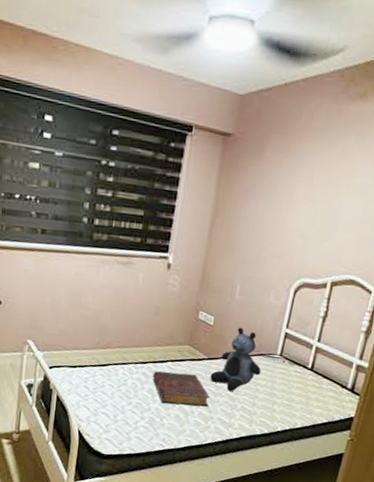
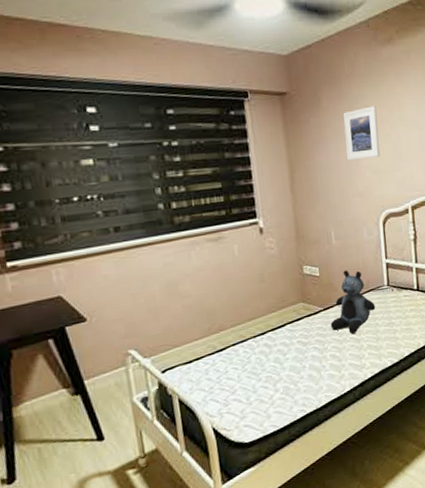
book: present [152,371,211,407] -> none [274,329,337,368]
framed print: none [275,165,324,221] -> present [343,106,380,161]

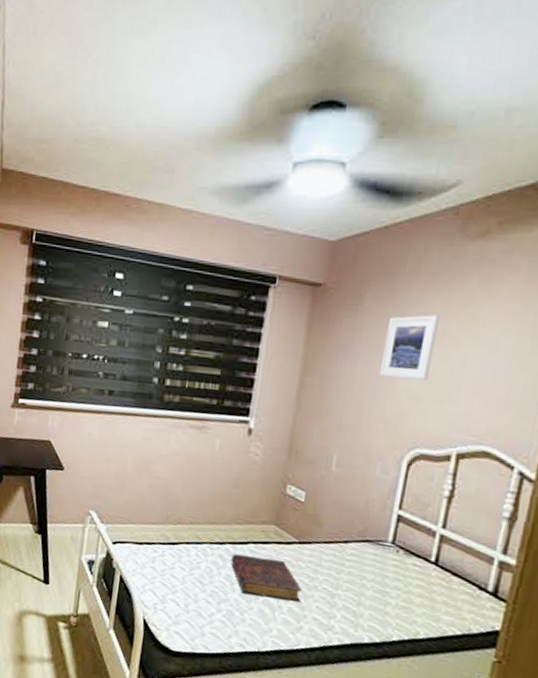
book: none [274,329,337,368] -> present [231,554,303,602]
teddy bear: present [330,270,376,334] -> none [301,505,368,585]

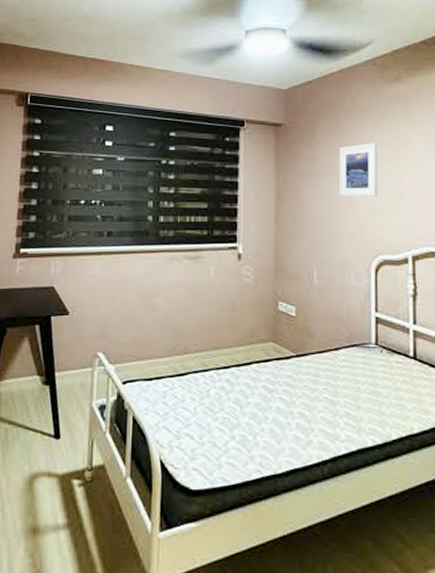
book: present [231,554,303,602] -> none [238,375,307,416]

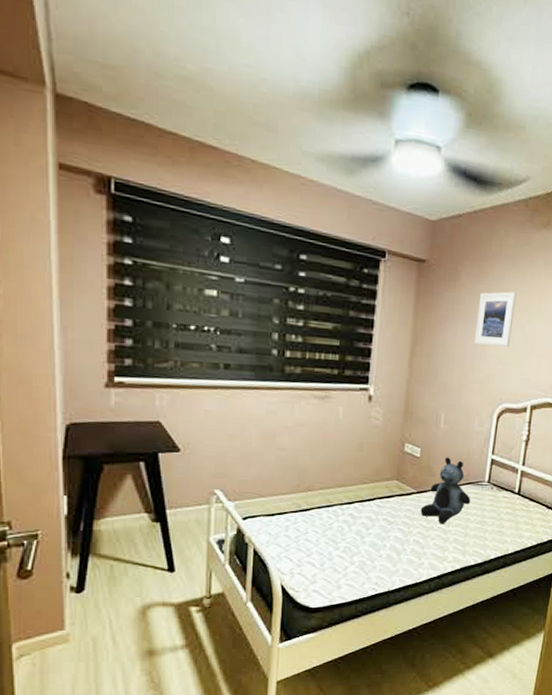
teddy bear: none [302,315,359,393] -> present [420,457,471,523]

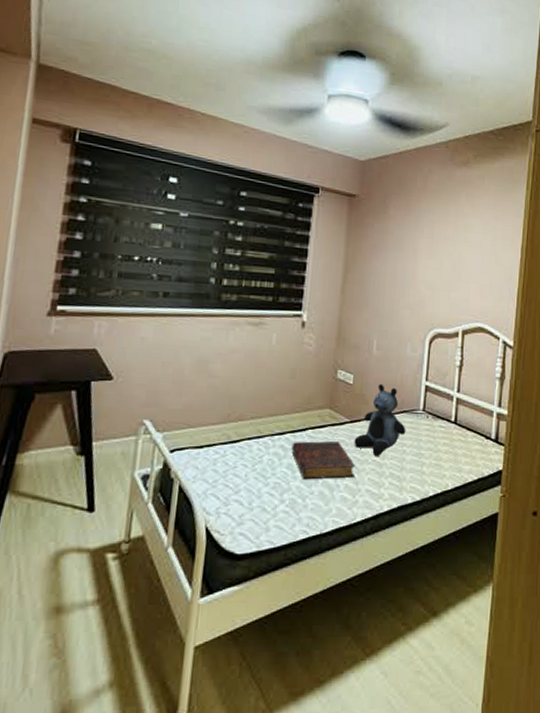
book: none [360,510,422,545] -> present [291,441,356,480]
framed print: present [473,291,516,347] -> none [403,222,442,273]

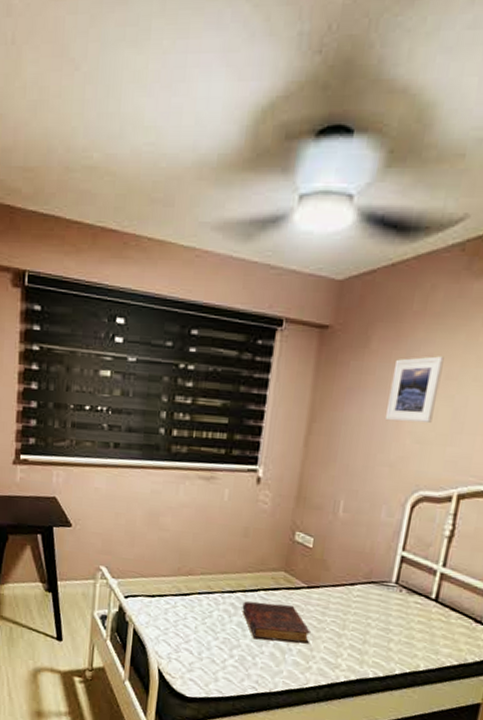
teddy bear: present [354,383,406,456] -> none [310,549,373,626]
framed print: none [403,222,442,273] -> present [384,356,444,423]

